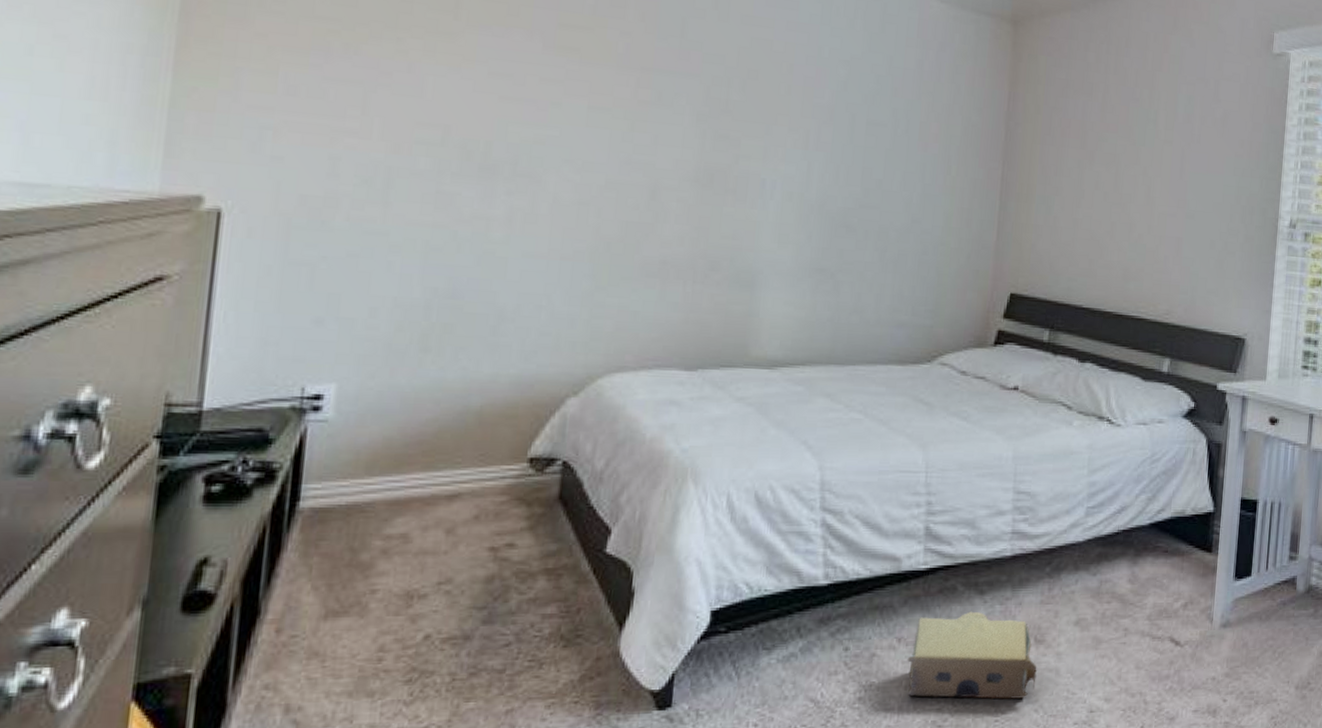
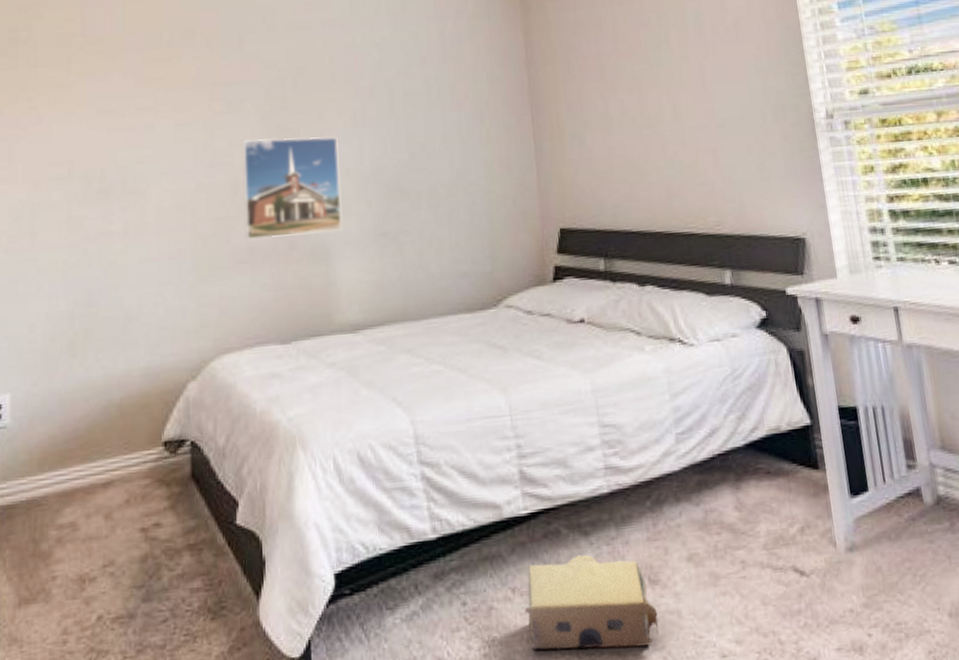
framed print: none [660,140,784,258] -> present [242,136,343,239]

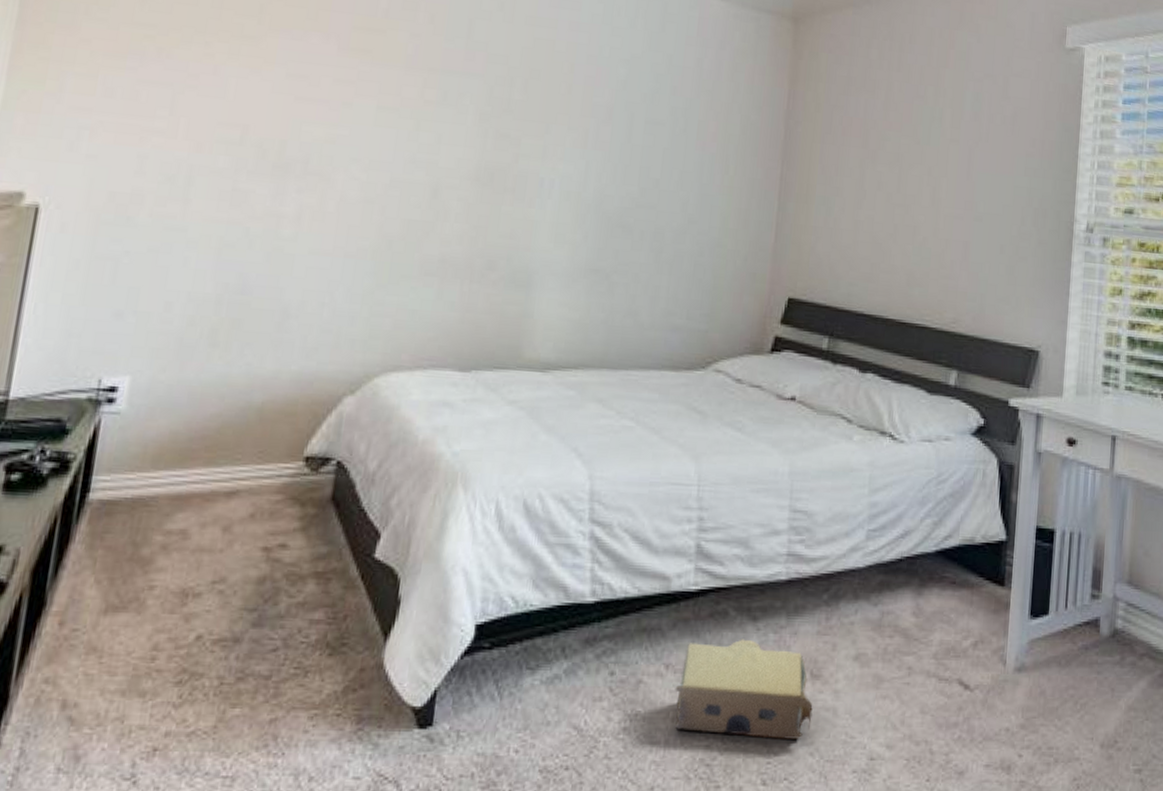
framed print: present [242,136,343,239] -> none [439,139,563,258]

